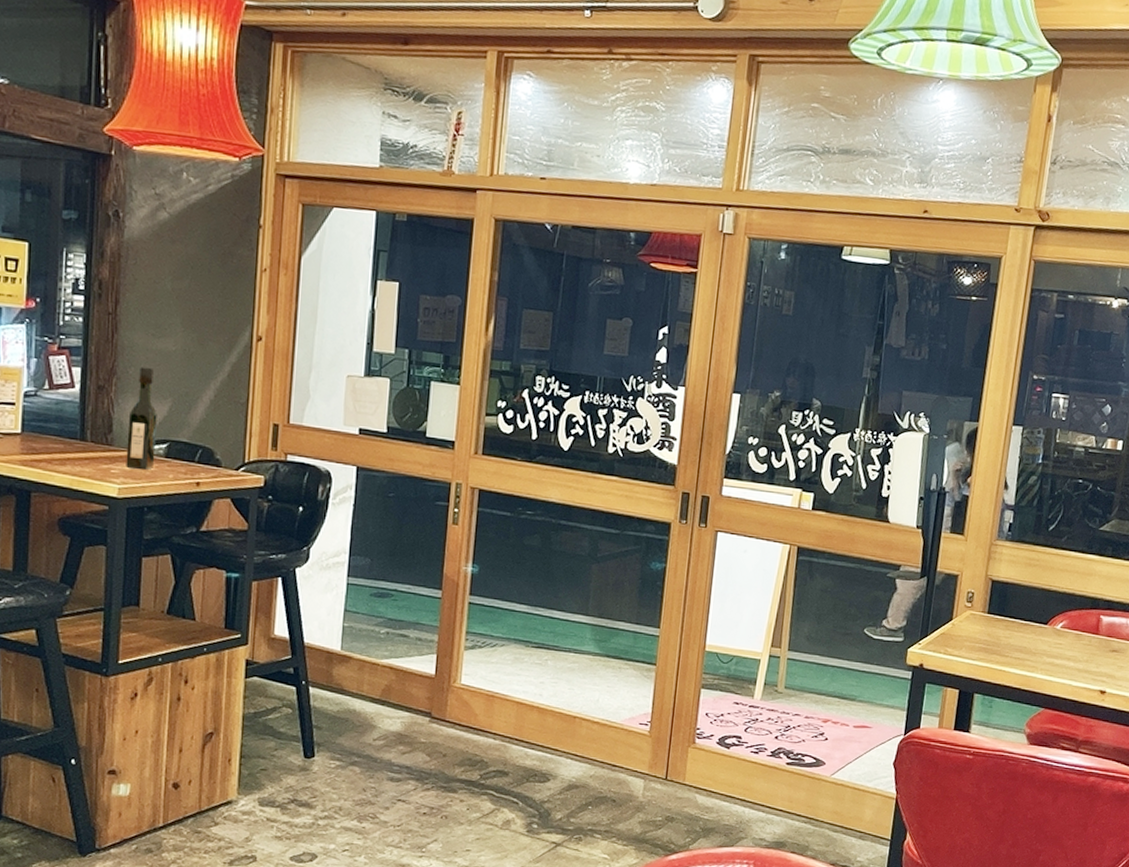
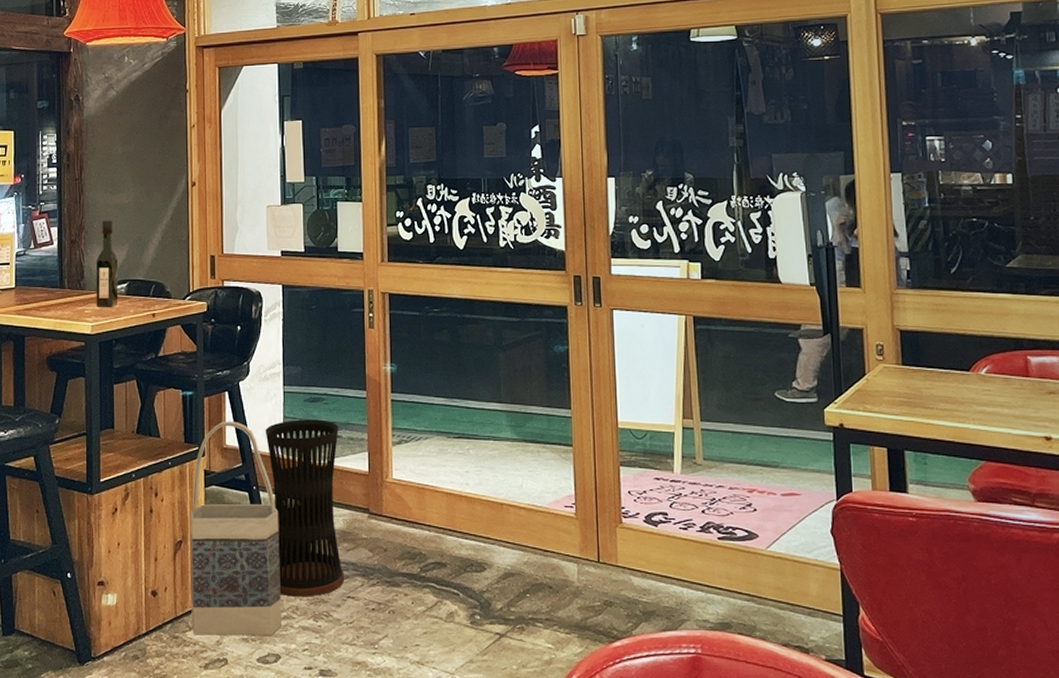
bag: none [217,609,329,834] -> present [189,421,281,635]
umbrella stand: none [321,614,407,798] -> present [265,419,344,597]

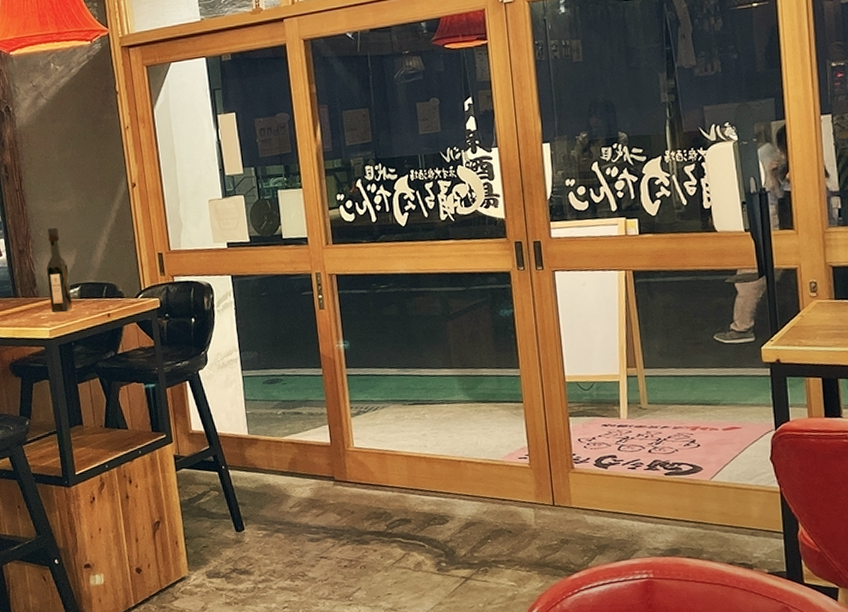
bag: present [189,421,281,635] -> none [163,408,261,604]
umbrella stand: present [265,419,344,597] -> none [228,399,316,562]

